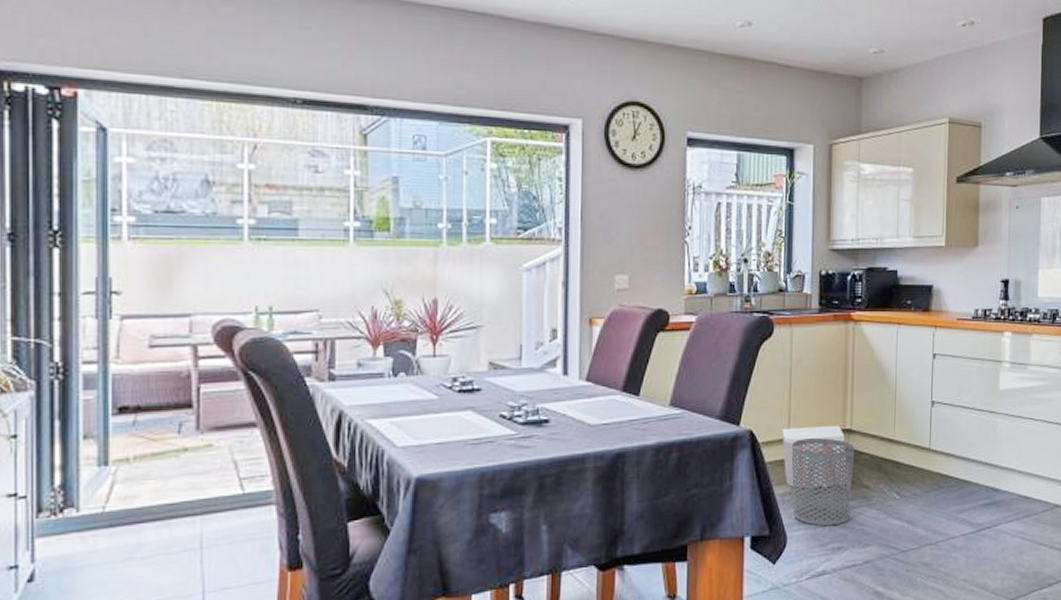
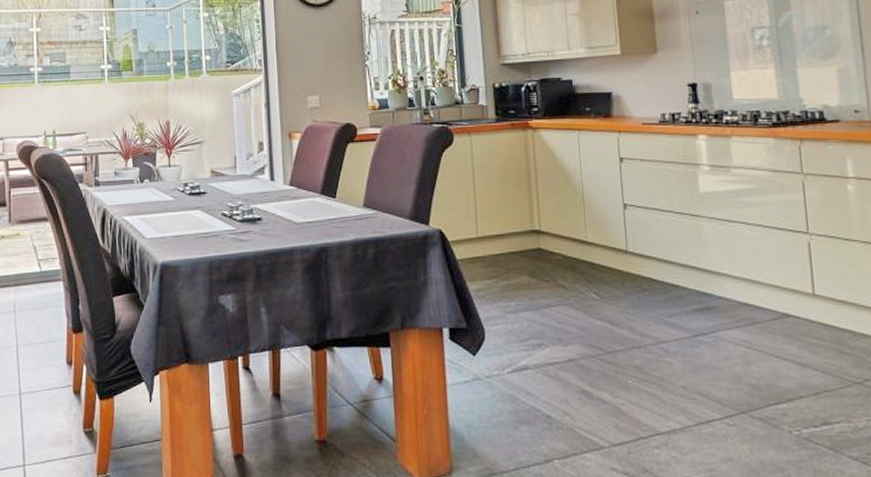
architectural model: present [782,425,851,490] -> none [470,226,546,288]
waste bin: present [791,438,855,527] -> none [481,238,548,323]

